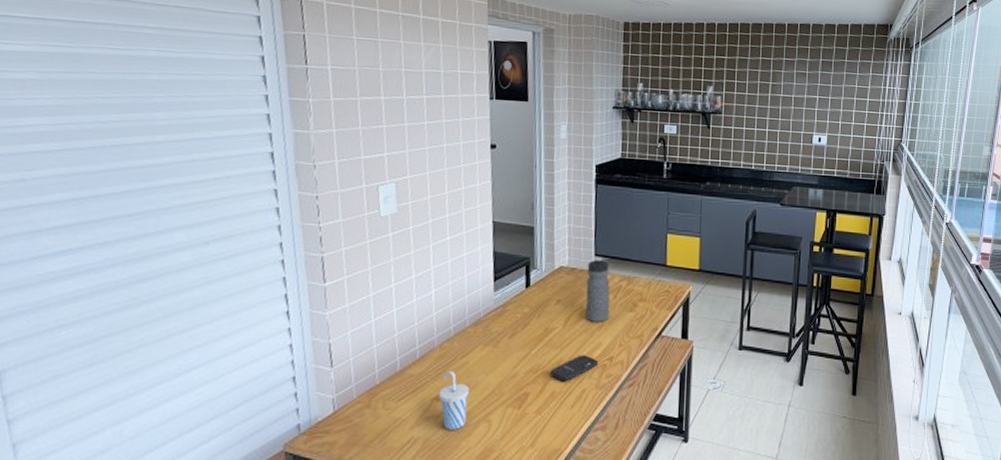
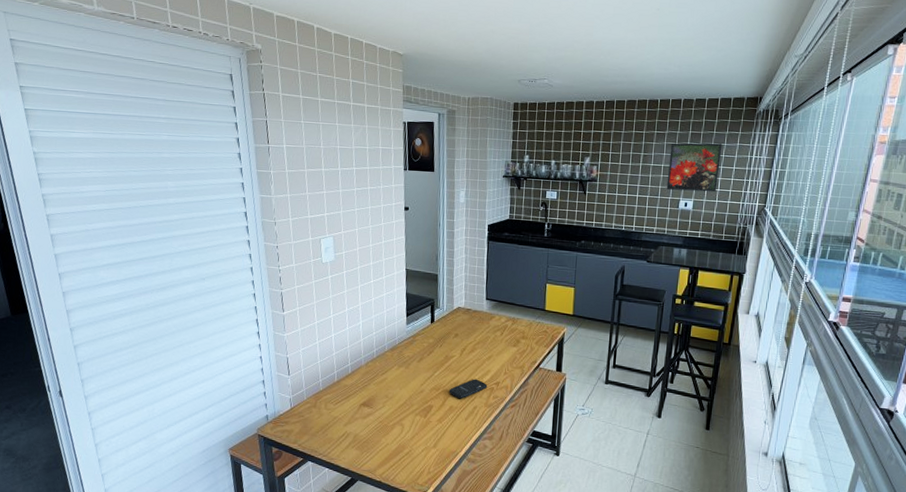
cup: present [438,371,470,430] -> none [365,384,388,429]
water bottle: present [585,257,610,322] -> none [478,301,498,354]
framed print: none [798,71,855,126] -> present [666,143,723,192]

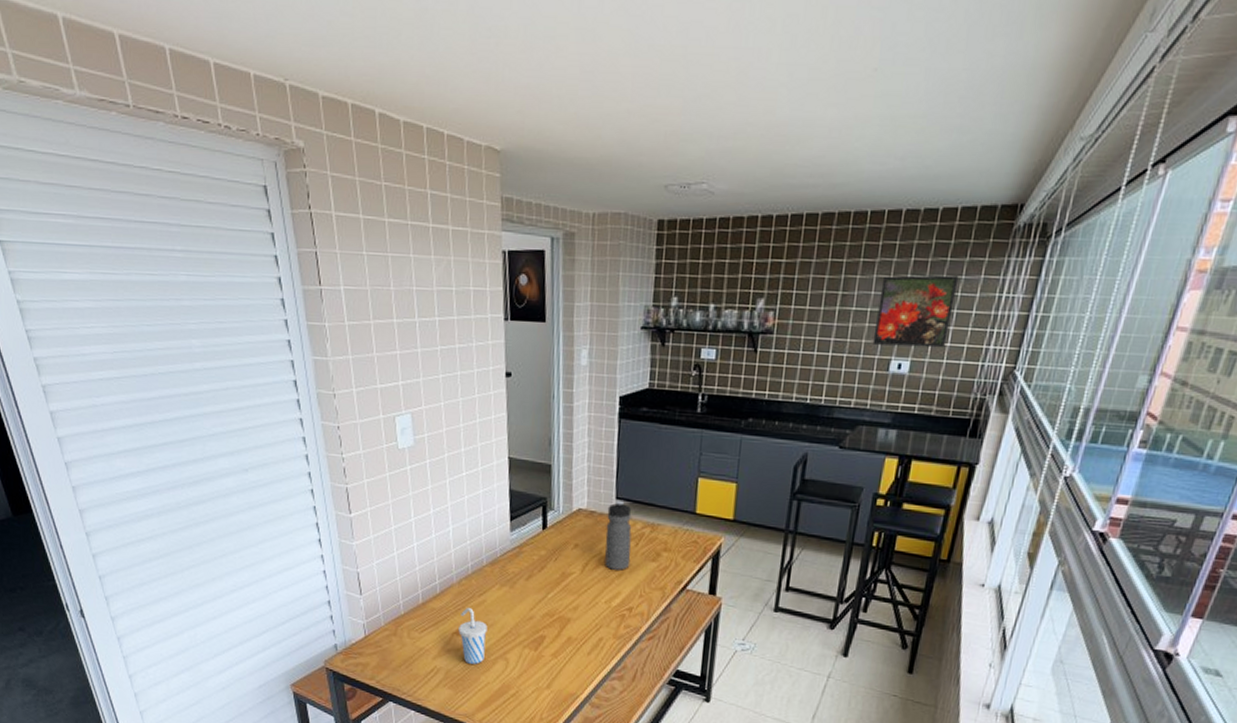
cup: none [365,384,388,429] -> present [458,608,488,664]
smartphone: present [450,379,488,399] -> none [567,602,617,629]
water bottle: none [478,301,498,354] -> present [605,500,632,571]

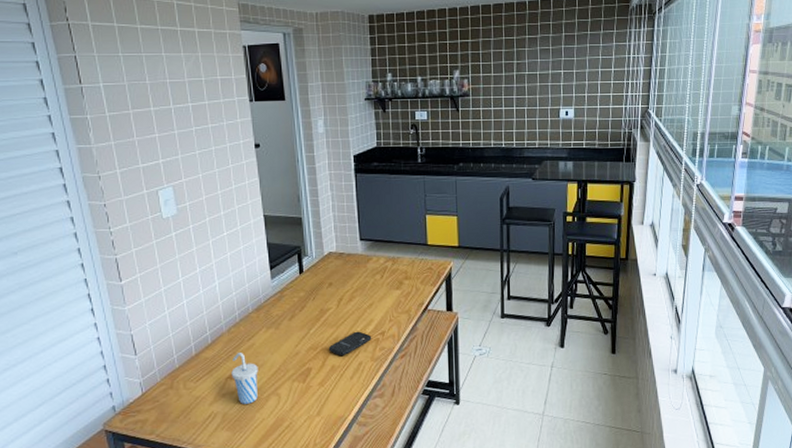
smartphone: none [567,602,617,629] -> present [329,331,372,357]
water bottle: present [605,500,632,571] -> none [354,241,379,301]
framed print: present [872,275,959,348] -> none [544,44,599,98]

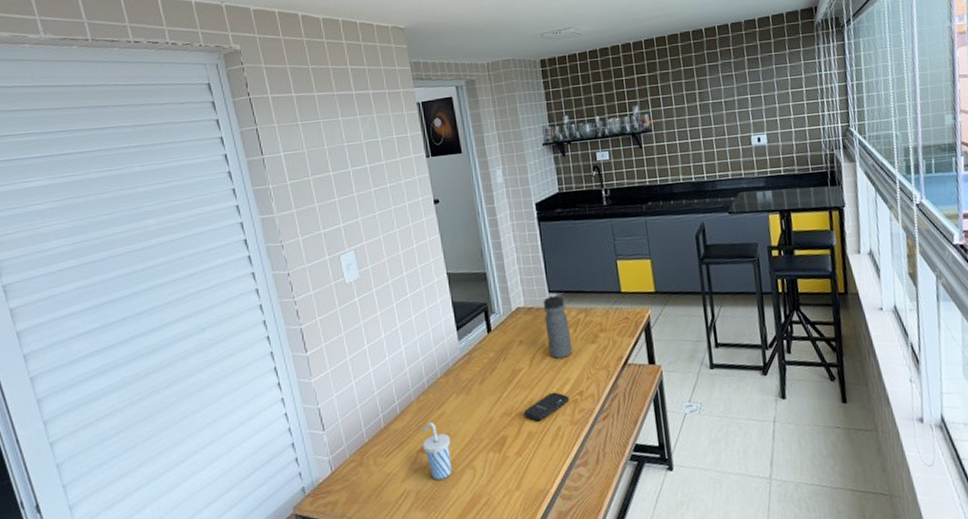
water bottle: none [354,241,379,301] -> present [543,293,573,359]

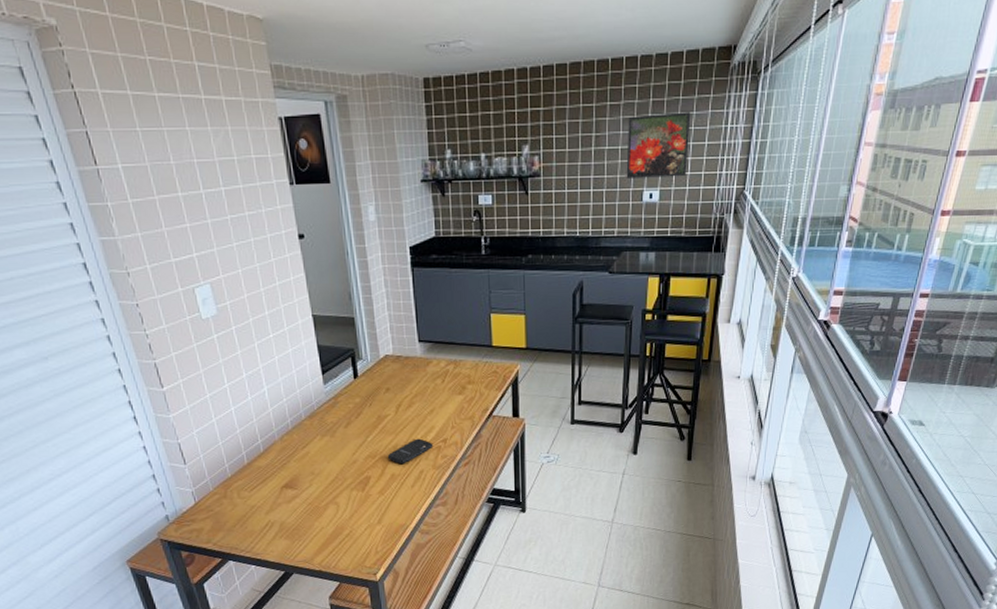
cup: present [422,422,452,480] -> none [287,461,316,513]
water bottle: present [543,293,573,359] -> none [412,343,440,407]
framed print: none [727,64,790,126] -> present [626,112,691,178]

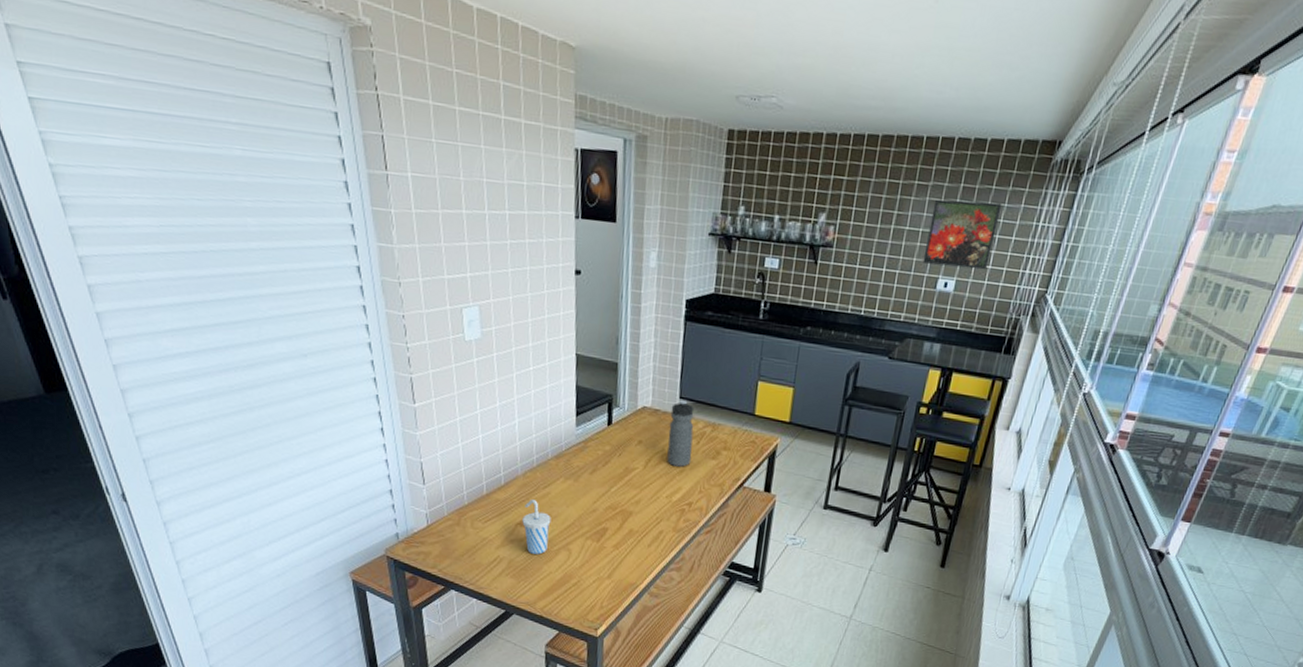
cup: none [287,461,316,513] -> present [522,499,551,554]
smartphone: present [388,438,434,465] -> none [629,497,678,522]
water bottle: none [412,343,440,407] -> present [667,400,694,467]

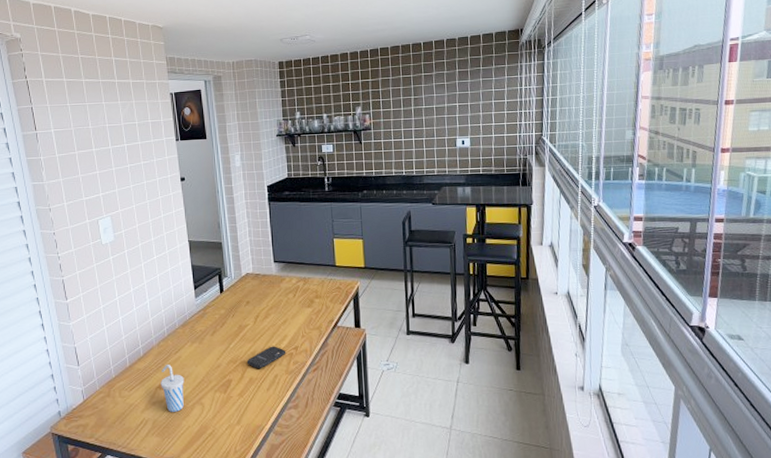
smartphone: none [629,497,678,522] -> present [248,346,286,369]
water bottle: present [667,400,694,467] -> none [268,263,292,318]
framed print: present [922,199,1002,270] -> none [439,78,492,129]

